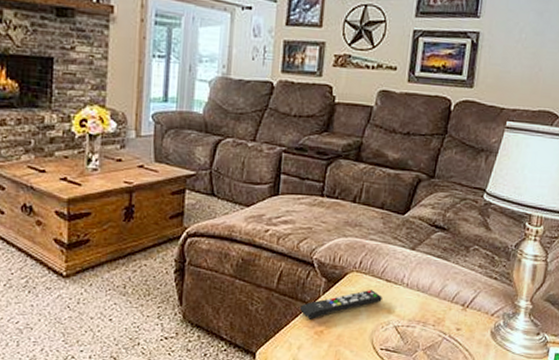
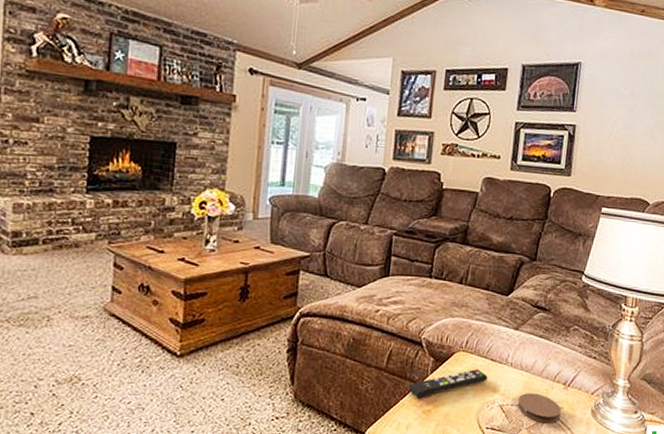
coaster: none [413,314,459,345] -> present [517,393,561,423]

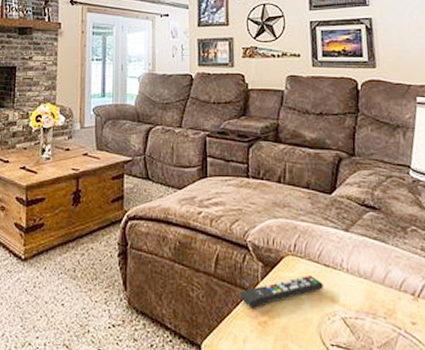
coaster: present [517,393,561,423] -> none [361,304,415,342]

